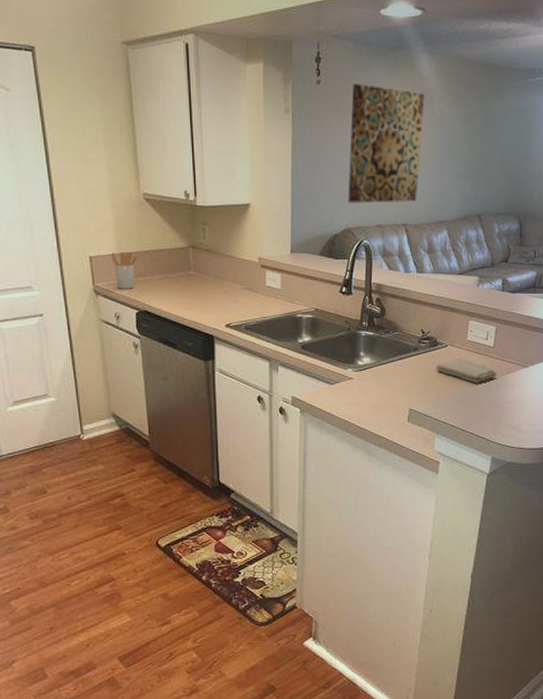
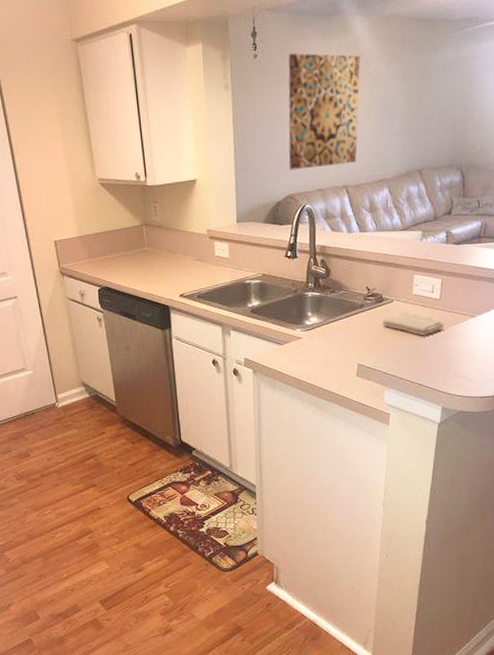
utensil holder: present [111,252,137,289] -> none [73,234,96,269]

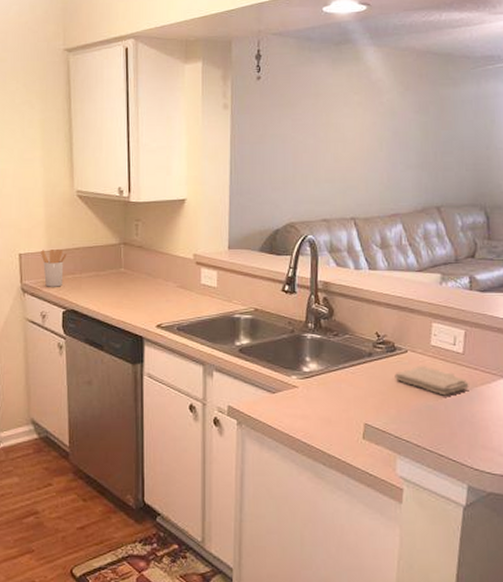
utensil holder: none [73,234,96,269] -> present [41,250,67,287]
wall art: present [288,53,361,170] -> none [290,77,373,197]

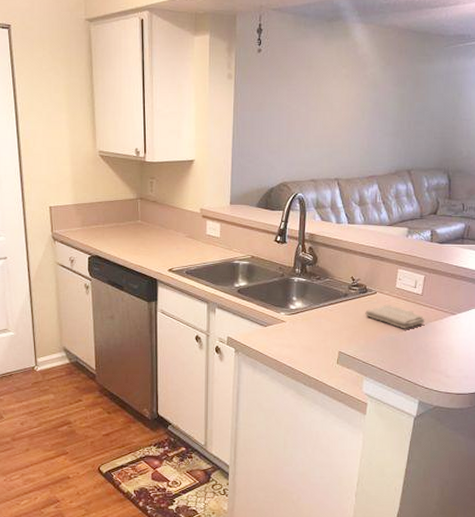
utensil holder: present [41,250,67,287] -> none [68,203,91,236]

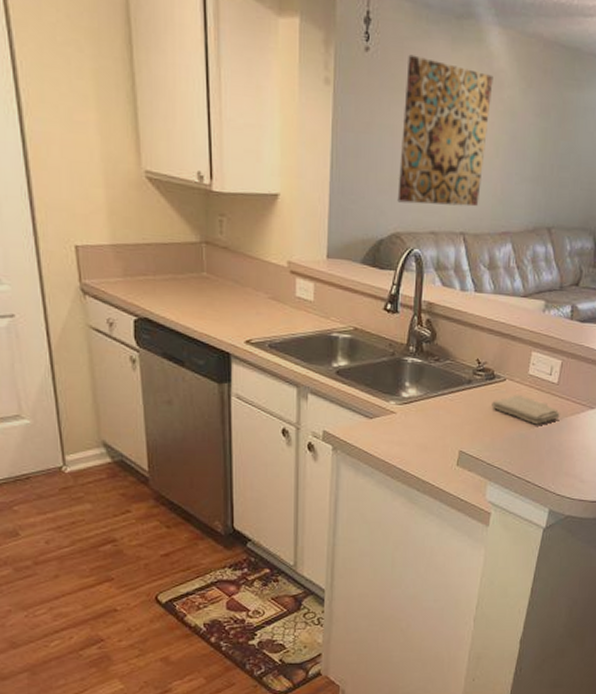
wall art: none [284,51,358,159] -> present [397,54,494,207]

